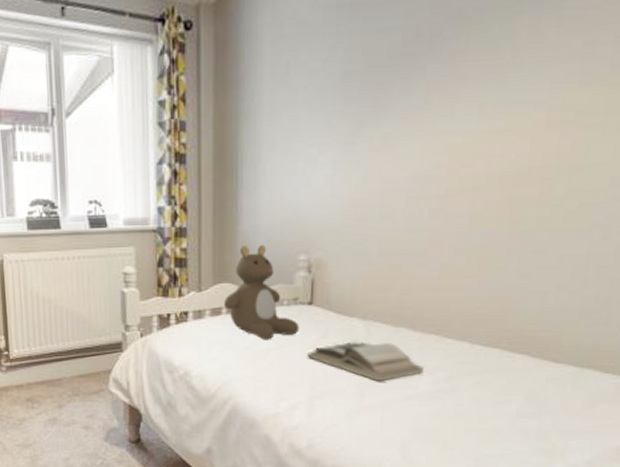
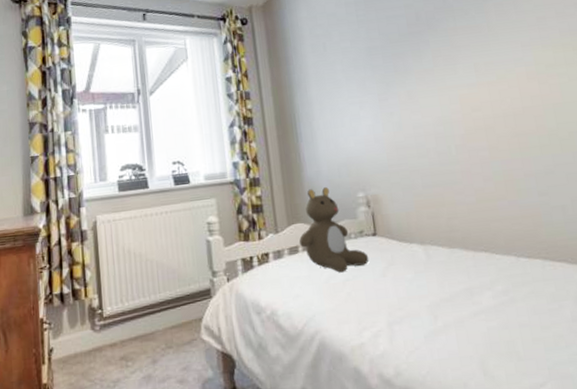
book: present [308,340,423,382] -> none [380,263,483,302]

